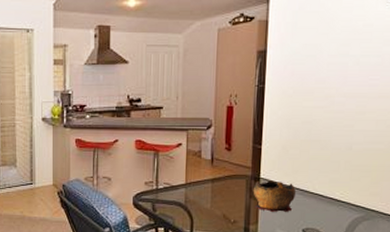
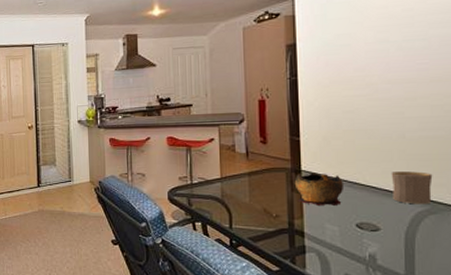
cup: none [336,181,370,212] -> present [391,171,433,205]

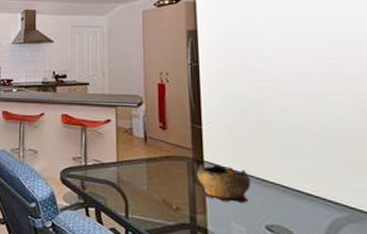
cup: present [391,171,433,205] -> none [303,171,351,211]

